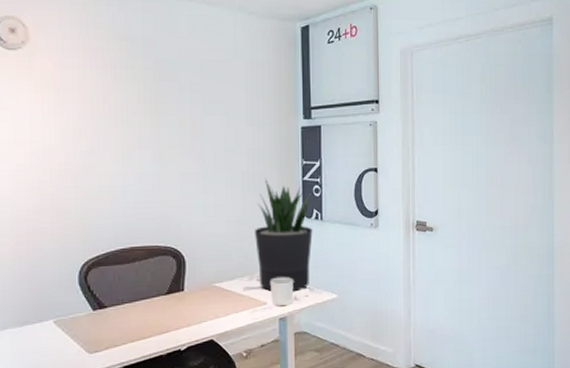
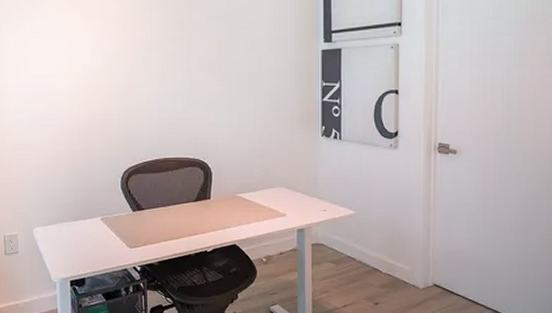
planter: present [255,178,313,291] -> none [276,99,331,205]
mug: present [271,277,294,307] -> none [290,191,312,219]

